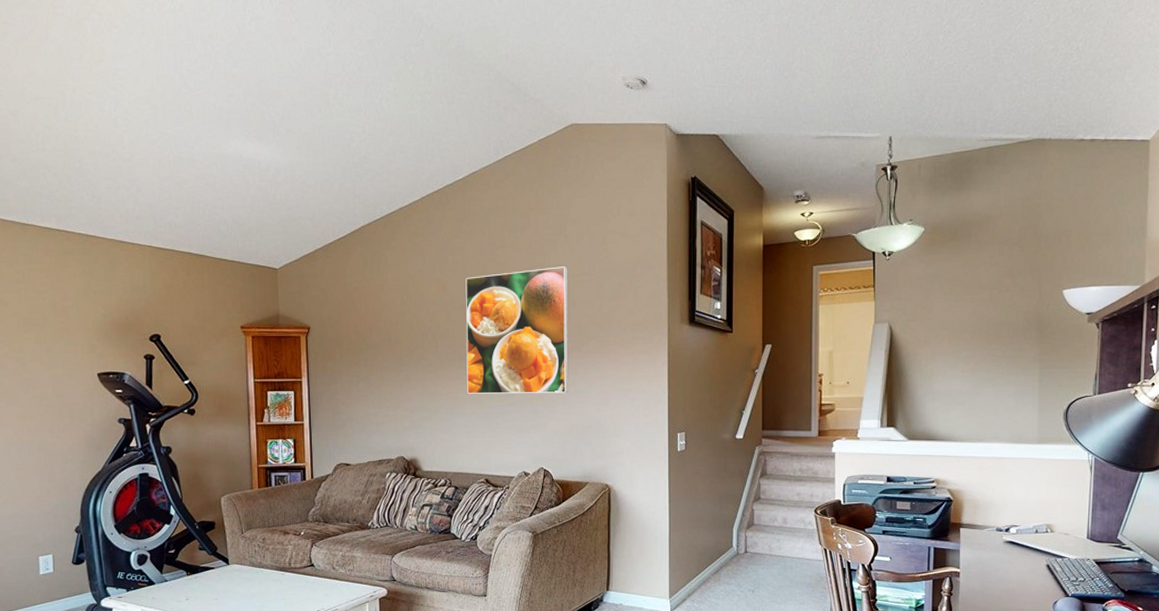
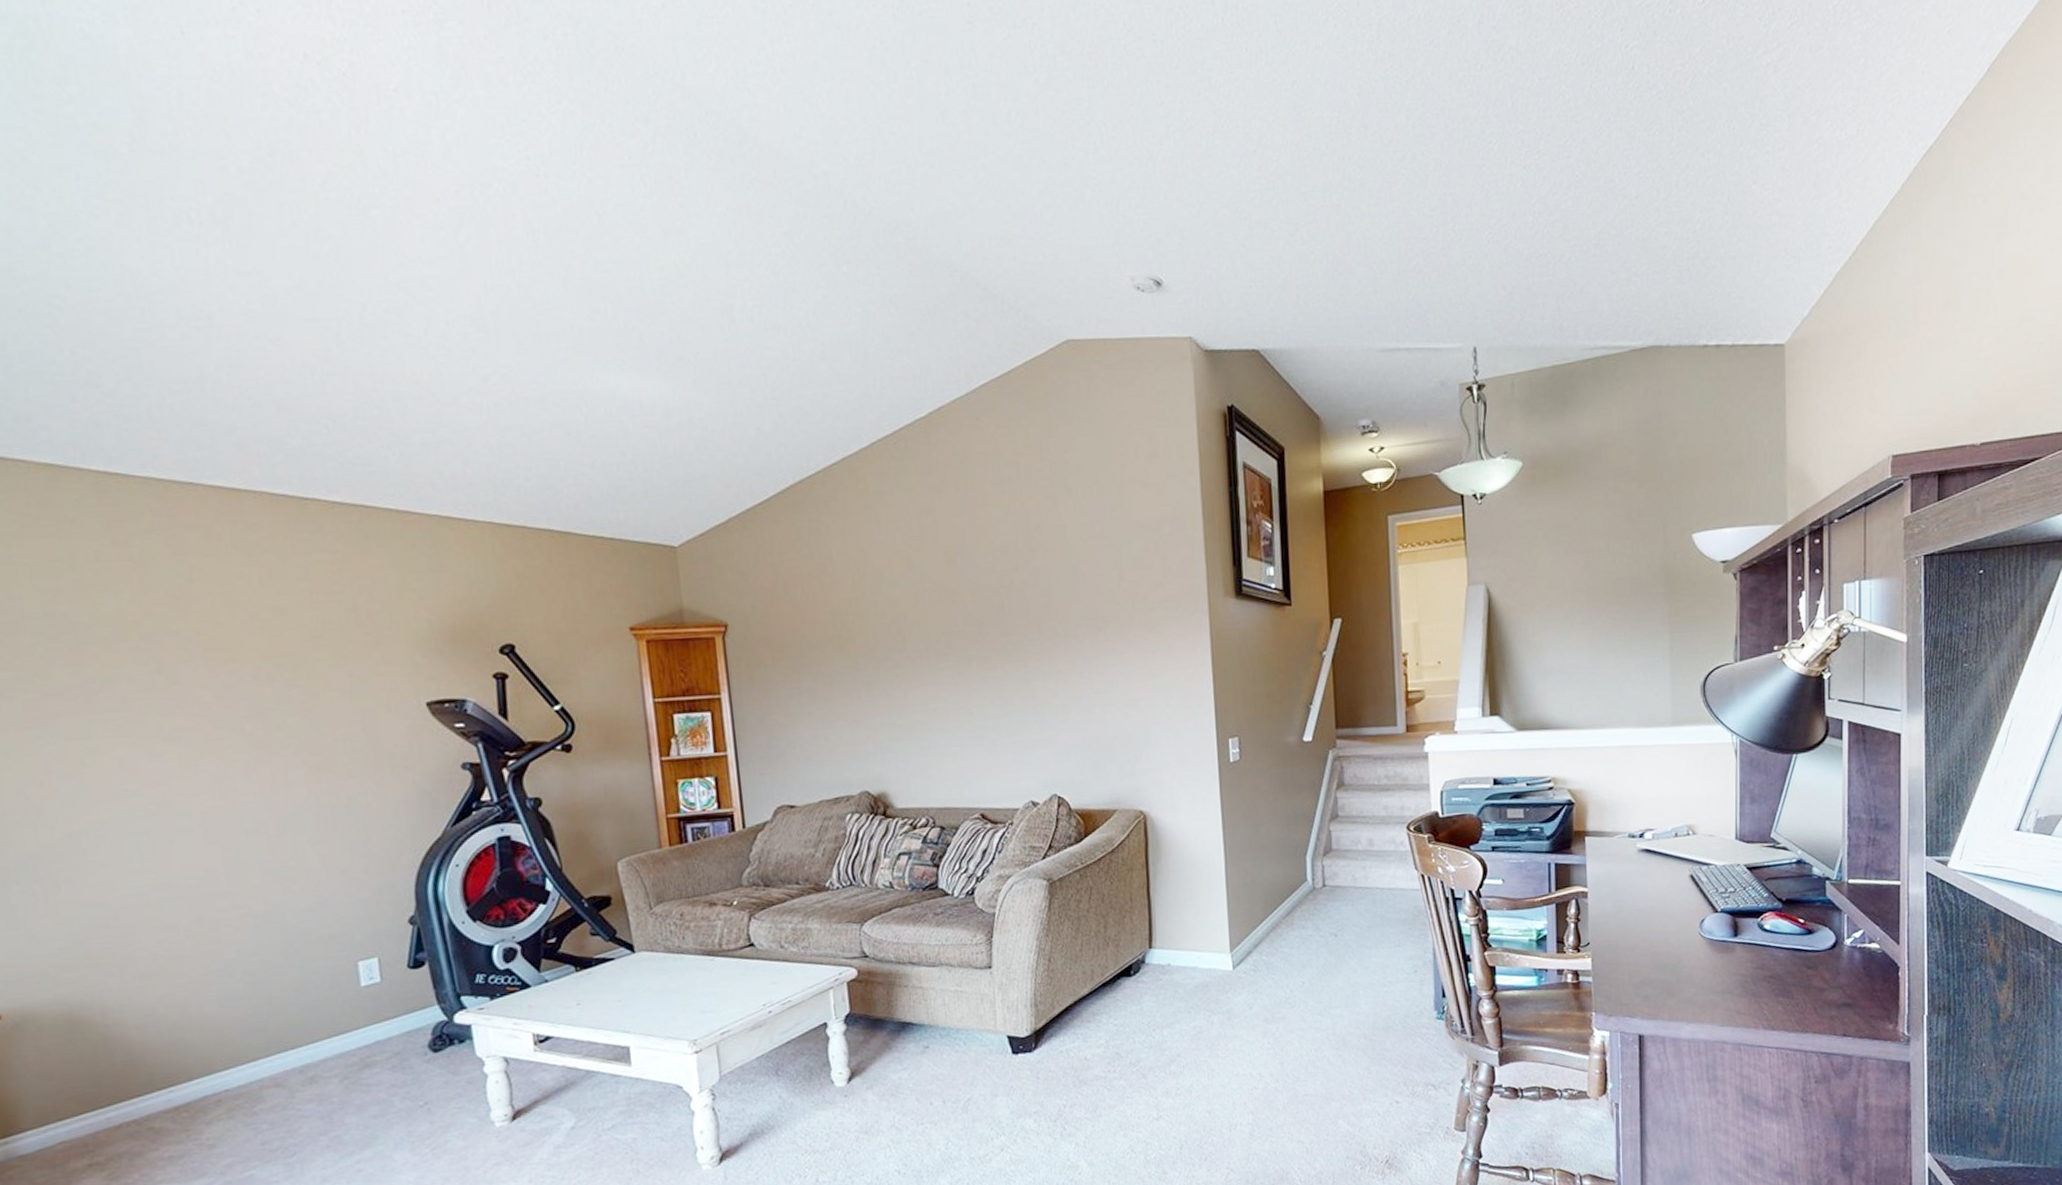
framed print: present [465,266,569,394] -> none [937,528,1083,703]

